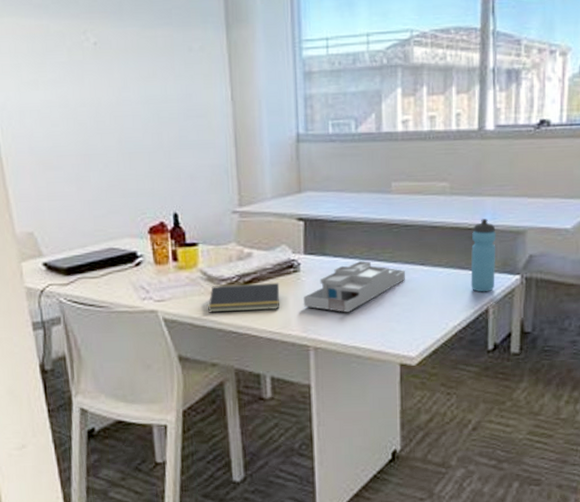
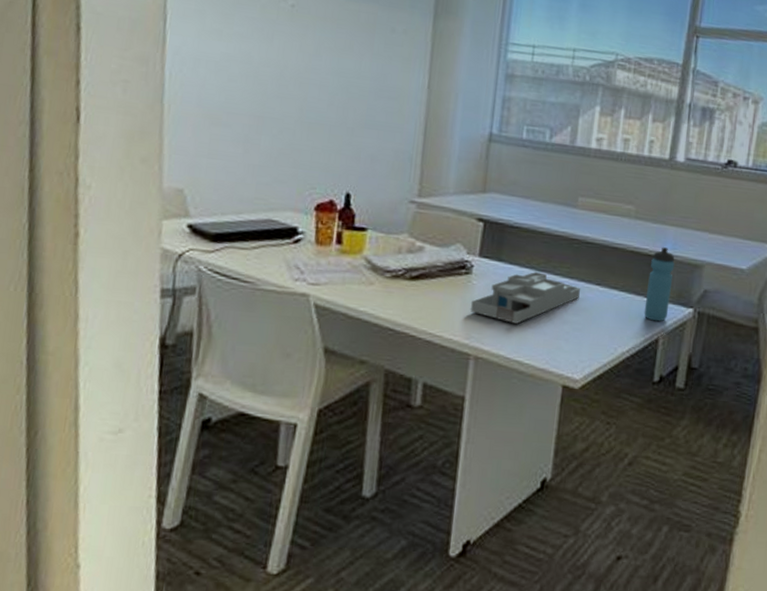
notepad: present [208,282,280,313] -> none [366,276,448,311]

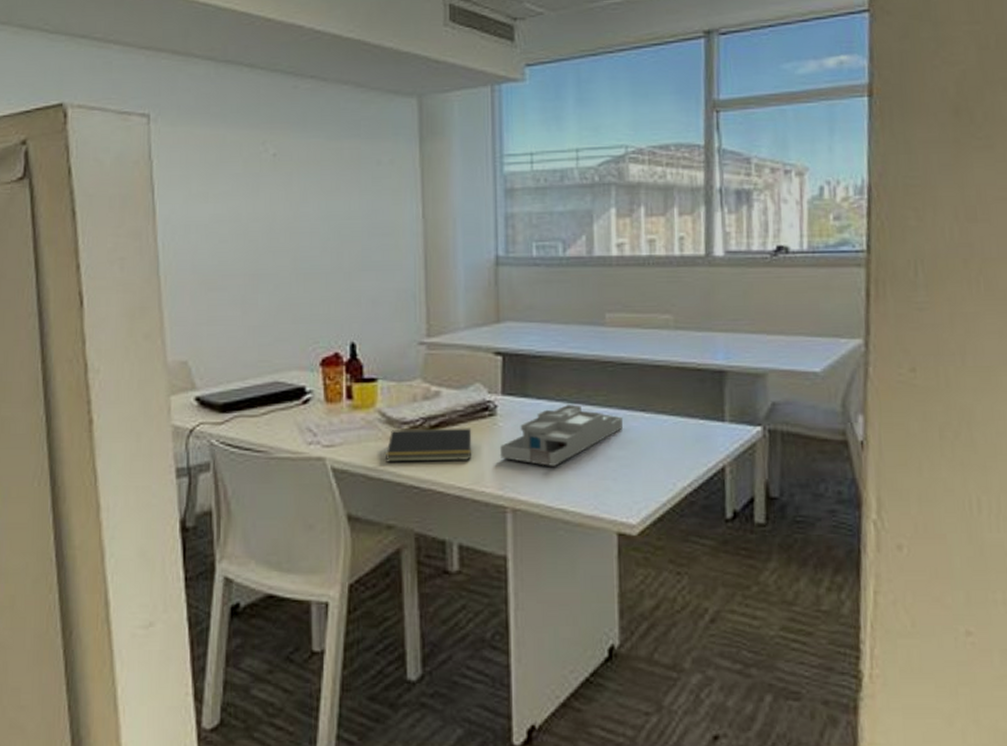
notepad: none [366,276,448,311] -> present [386,428,472,462]
water bottle: present [644,247,675,322] -> none [701,358,732,446]

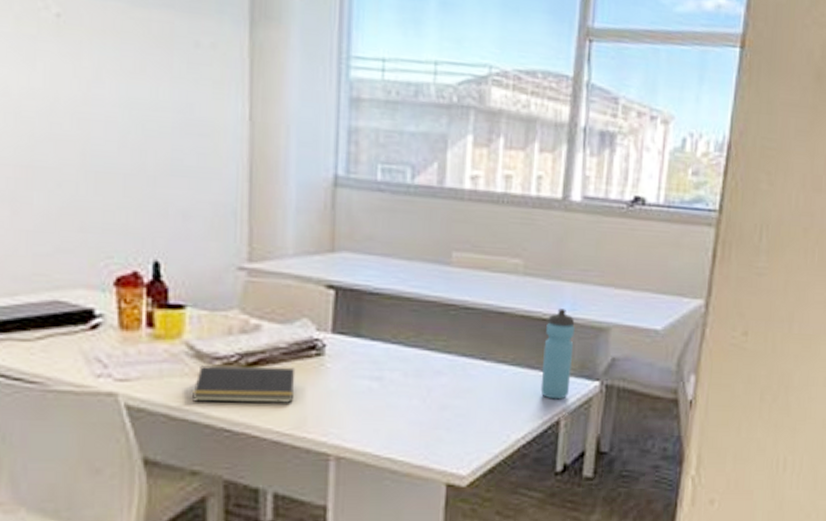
desk organizer: present [500,403,624,466] -> none [326,347,462,413]
water bottle: none [701,358,732,446] -> present [540,308,575,400]

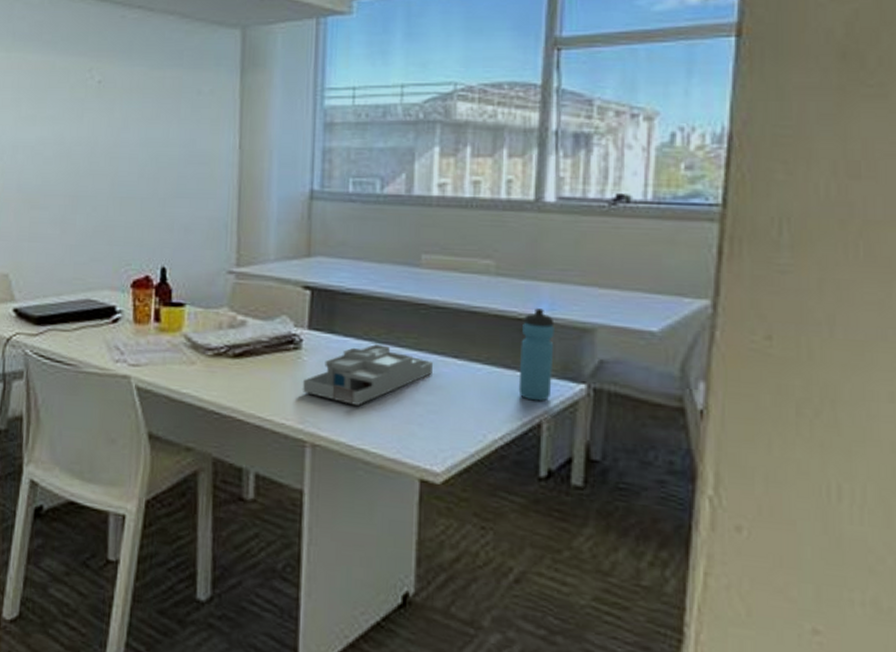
notepad: present [192,364,296,404] -> none [188,354,276,392]
desk organizer: none [326,347,462,413] -> present [303,343,434,405]

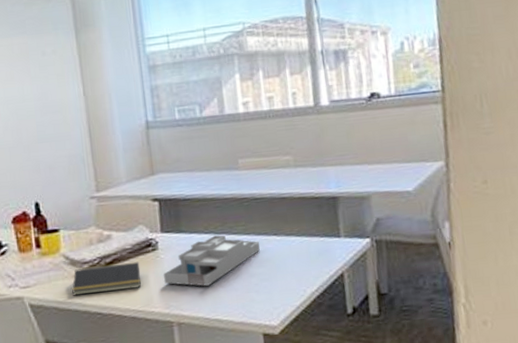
notepad: none [188,354,276,392] -> present [72,261,141,296]
water bottle: present [518,308,555,401] -> none [319,187,347,258]

